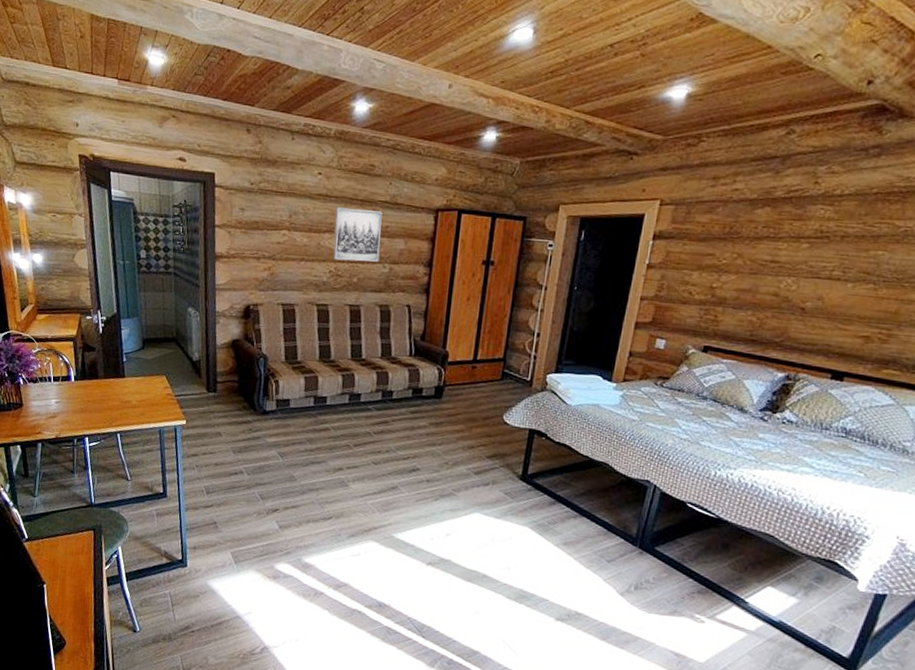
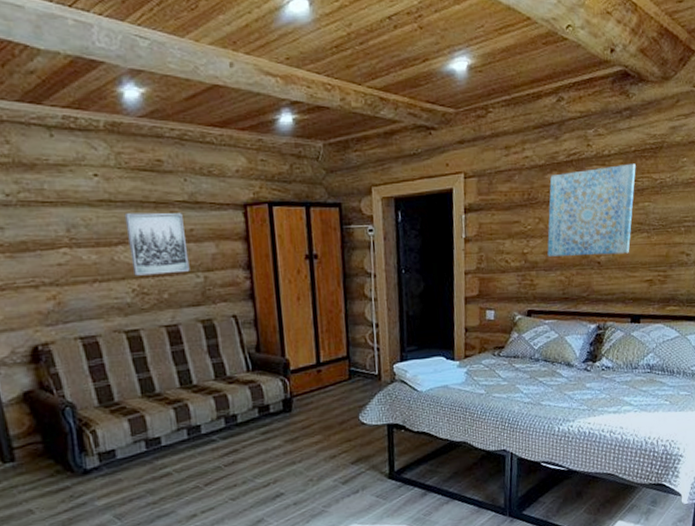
wall art: none [740,206,875,304] -> present [547,163,636,257]

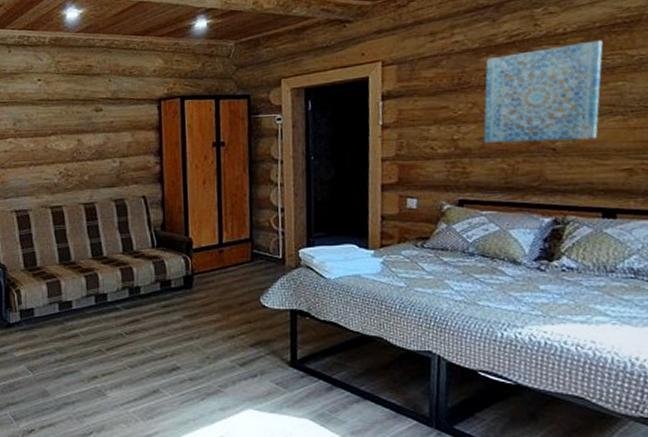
wall art: present [124,212,190,276] -> none [58,108,108,161]

